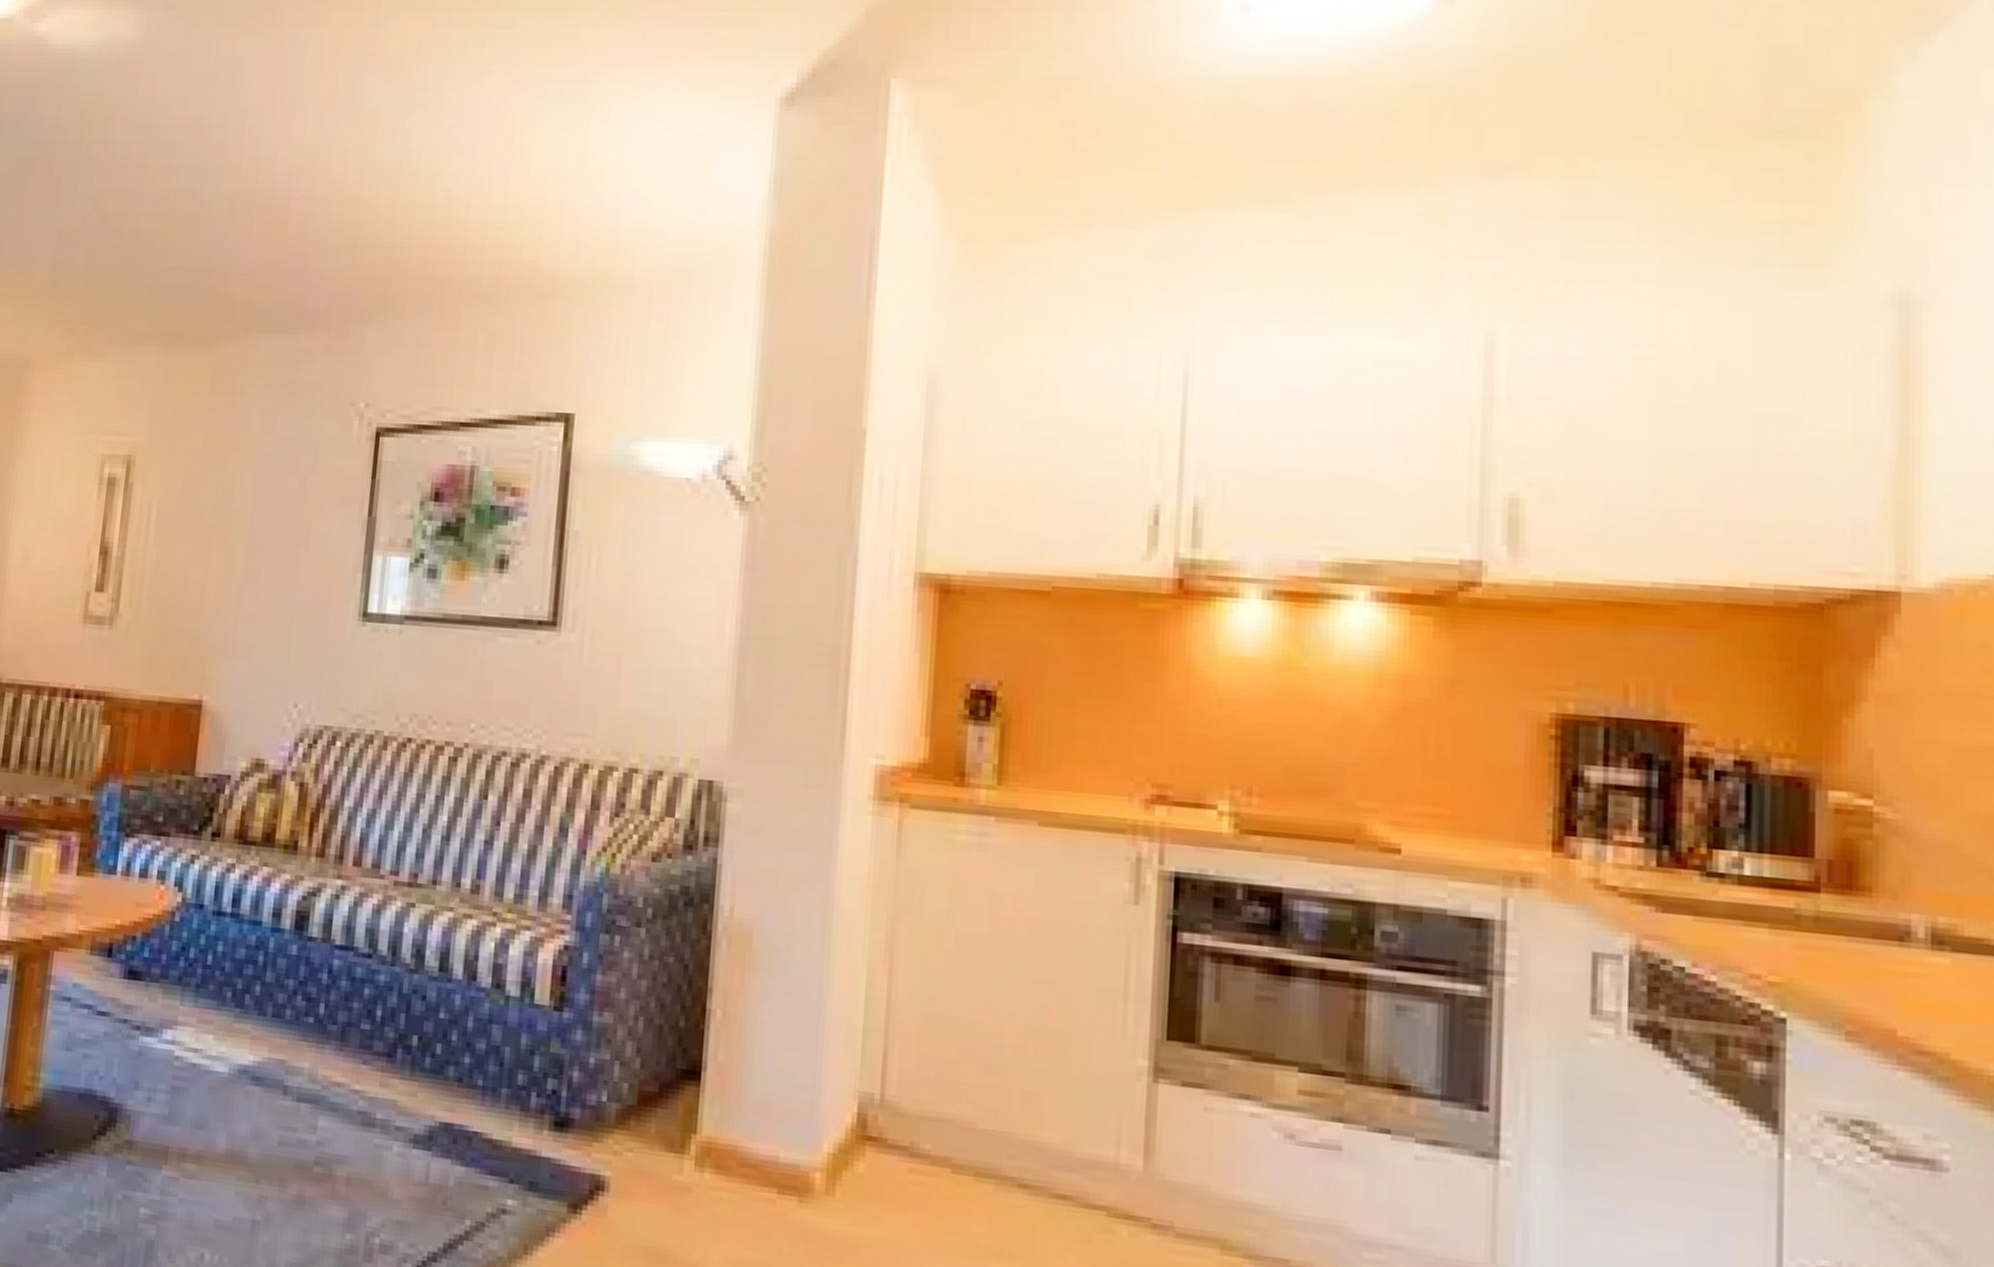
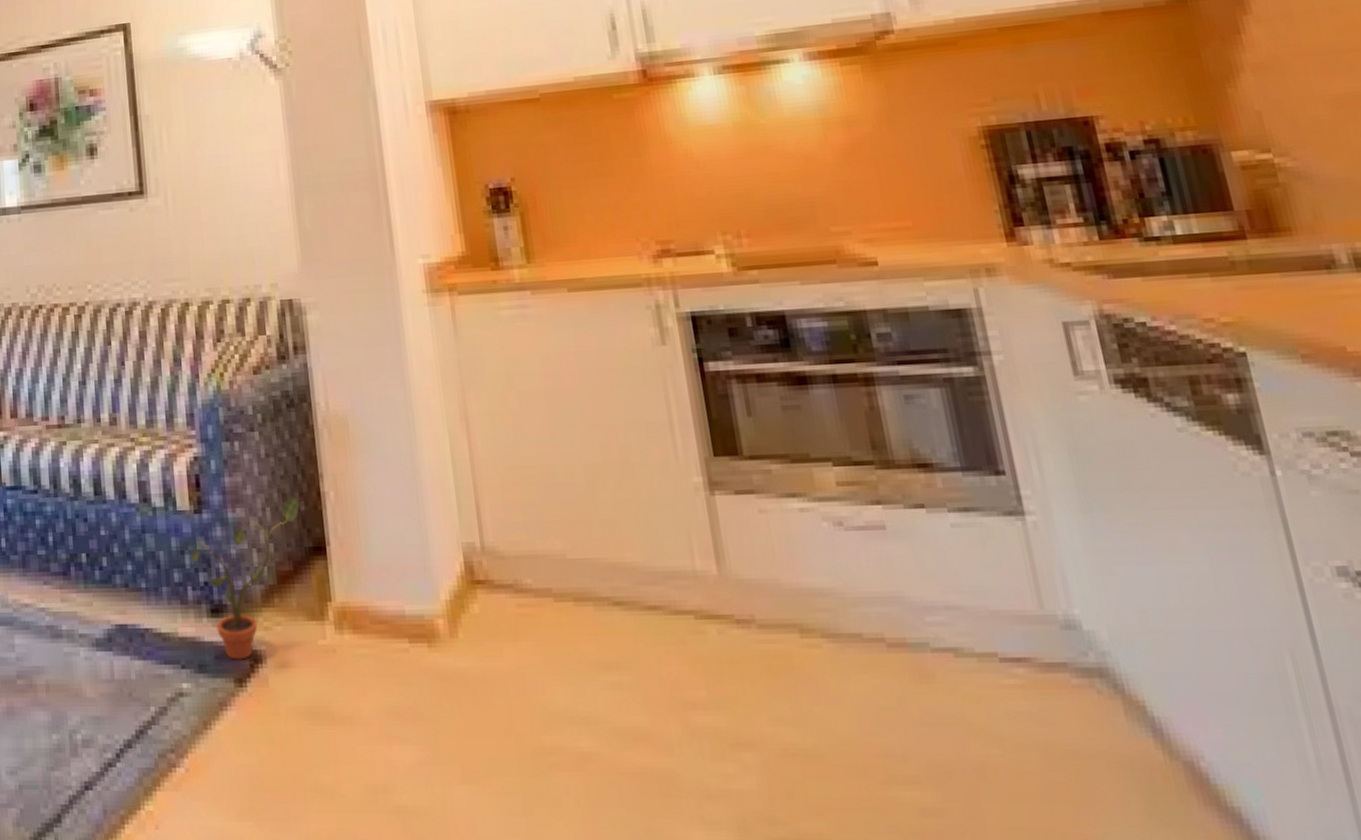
potted plant: none [541,1009,680,1184] -> present [191,496,300,660]

